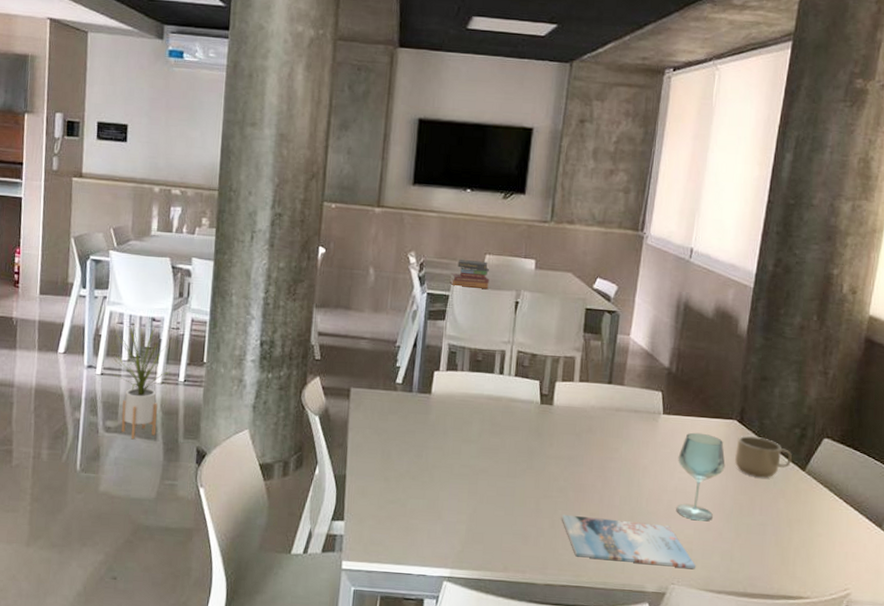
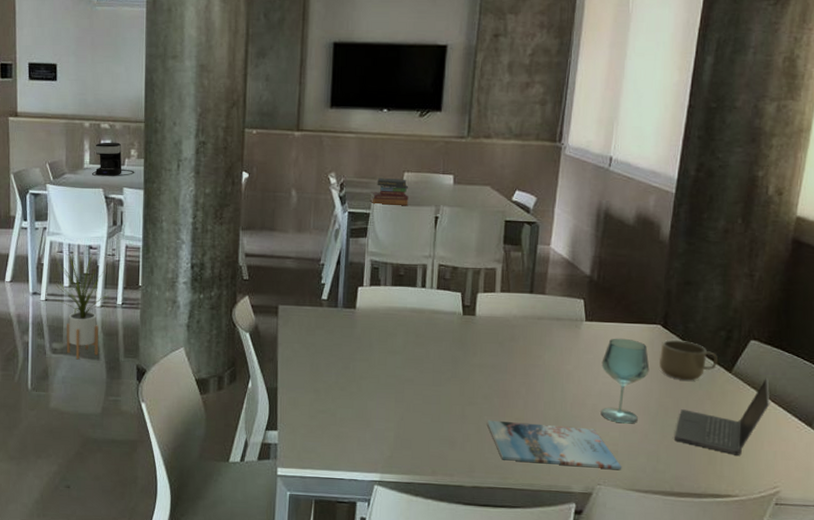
coffee maker: none [159,209,205,246] -> present [92,142,134,177]
laptop computer: none [748,476,842,556] -> present [674,377,770,456]

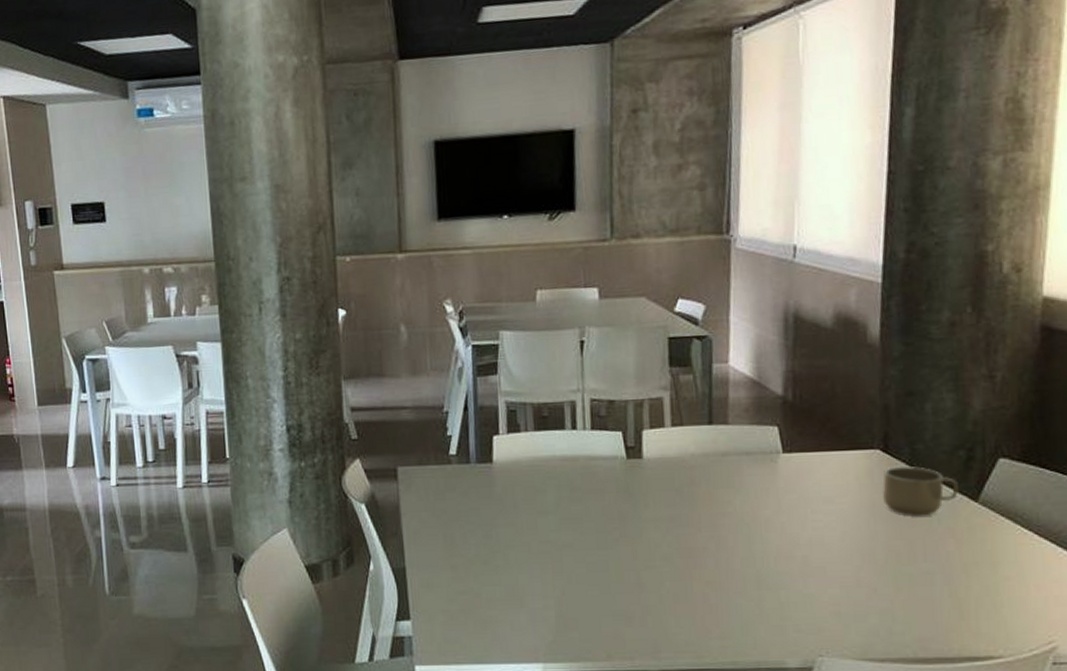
house plant: present [55,251,112,360] -> none [124,424,191,554]
coffee maker: present [92,142,134,177] -> none [158,288,208,332]
books: present [370,177,409,205] -> none [496,298,545,333]
magazine: present [486,420,622,469] -> none [669,586,849,636]
wine glass: present [600,338,650,424] -> none [808,470,871,577]
laptop computer: present [674,377,770,456] -> none [912,504,1033,606]

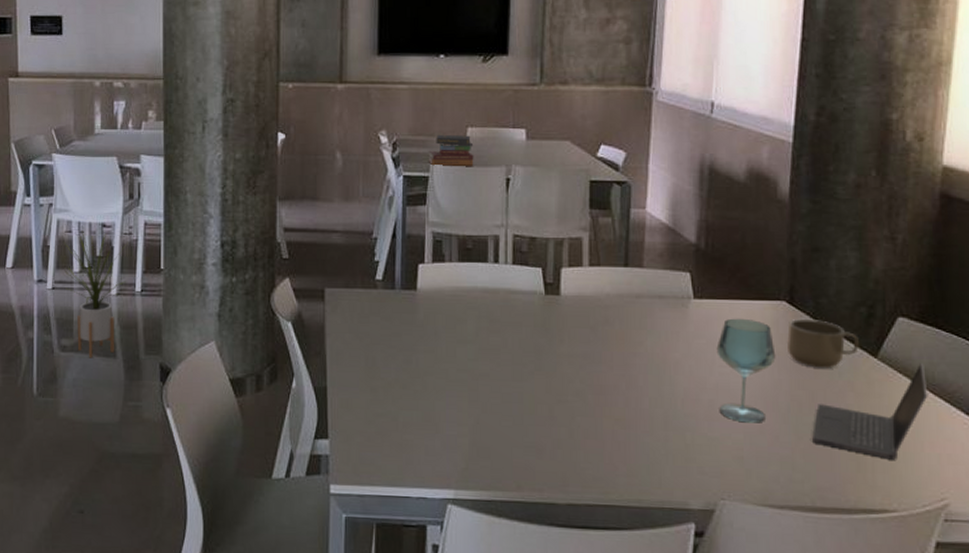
house plant: none [124,424,191,554] -> present [63,230,128,358]
books: none [496,298,545,333] -> present [428,134,474,166]
wine glass: none [808,470,871,577] -> present [716,318,776,423]
laptop computer: none [912,504,1033,606] -> present [812,362,928,460]

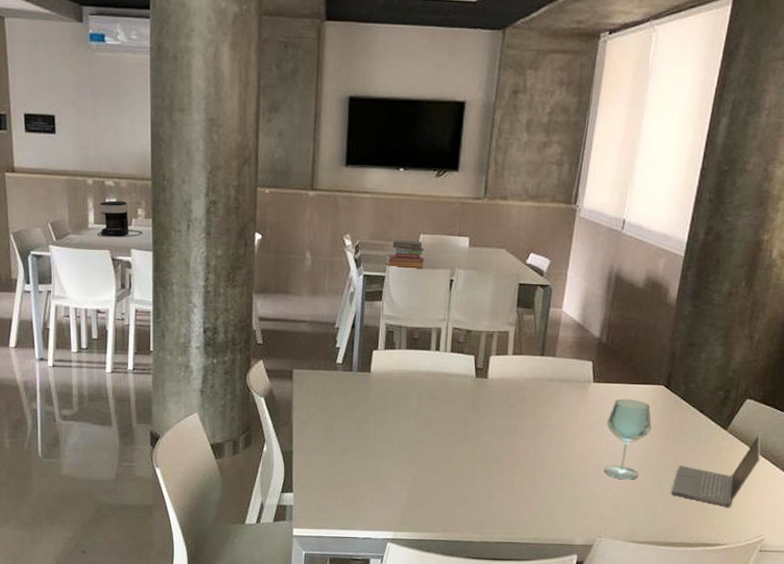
house plant: present [63,230,128,358] -> none [62,315,121,426]
coffee maker: none [104,103,152,143] -> present [98,200,142,238]
cup: present [787,318,859,367] -> none [661,399,715,437]

